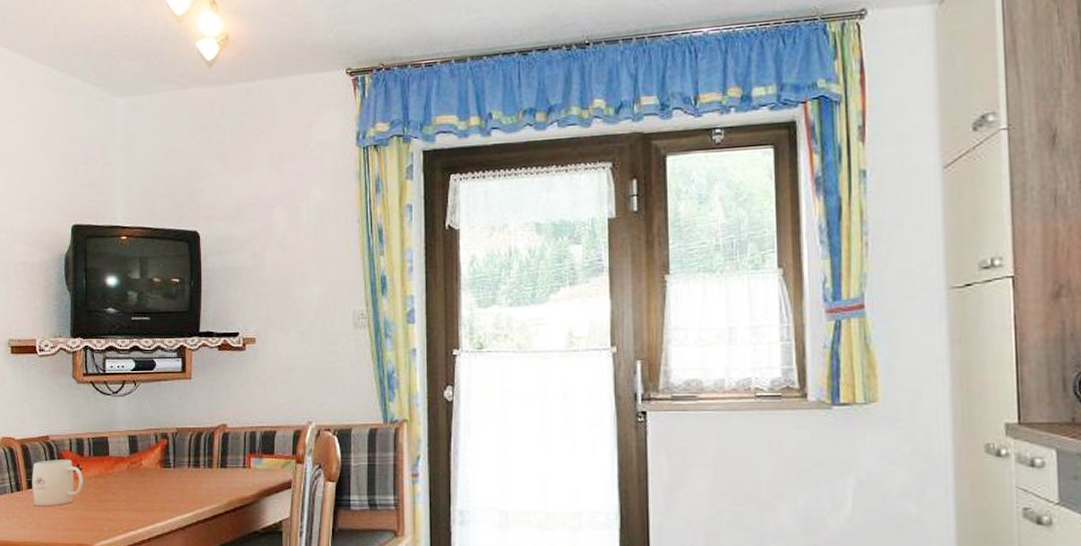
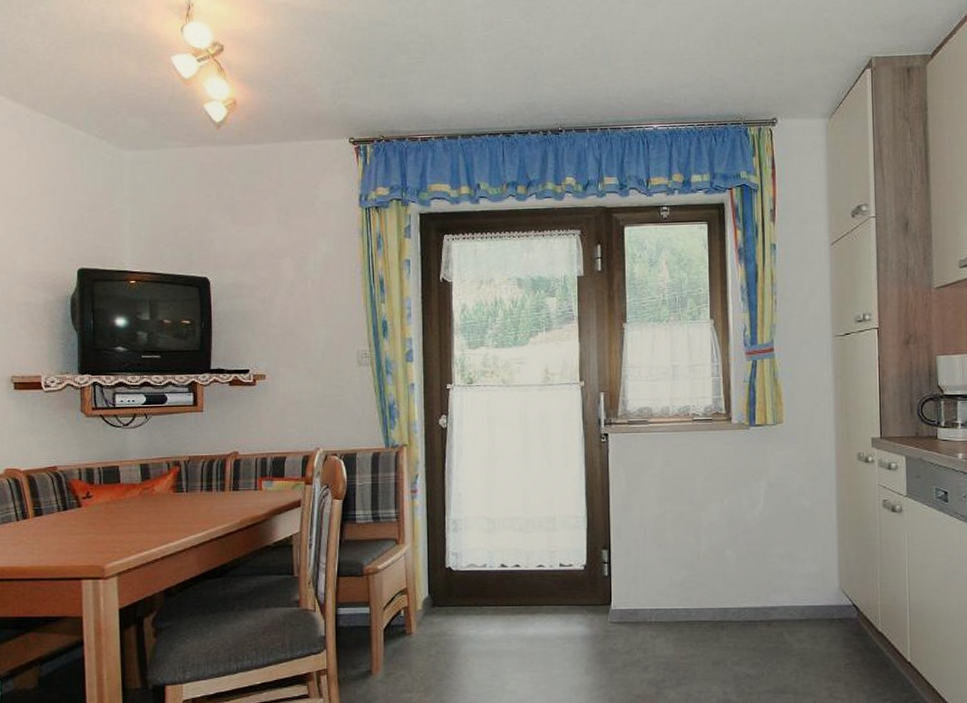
mug: present [32,460,84,507] -> none [39,488,95,533]

